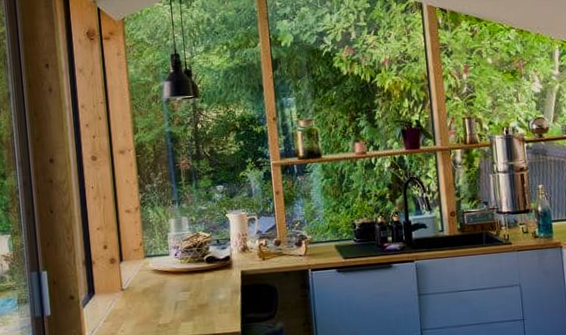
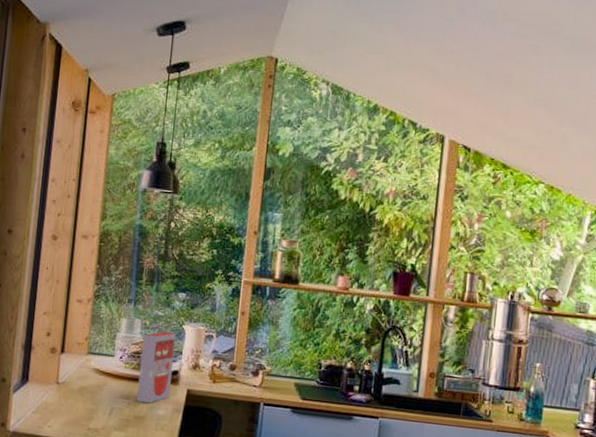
cereal box: none [191,222,226,292] -> present [136,331,177,404]

